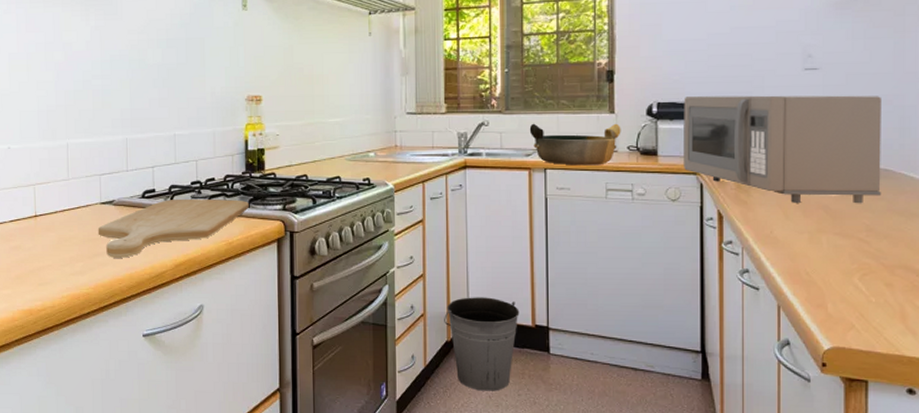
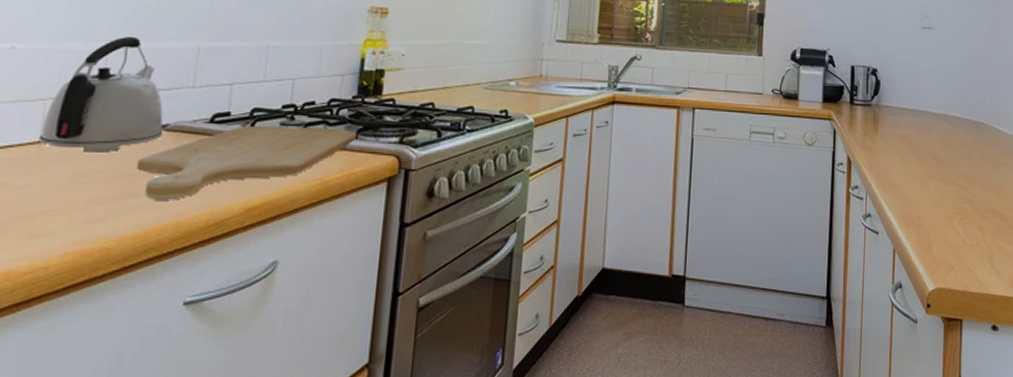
kettle: none [34,133,112,223] -> present [38,36,164,152]
bucket: present [444,297,520,391] -> none [576,245,657,352]
cooking pot: present [529,123,621,166] -> none [681,60,768,107]
microwave: present [684,95,881,204] -> none [820,45,978,153]

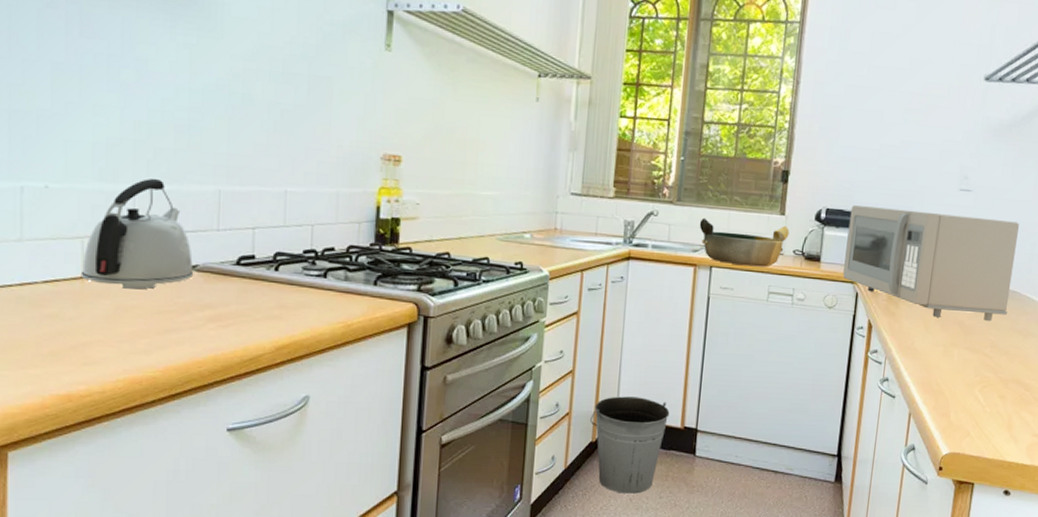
chopping board: present [136,125,357,200] -> none [172,269,376,336]
bucket: none [576,245,657,352] -> present [590,396,670,494]
cooking pot: none [681,60,768,107] -> present [699,217,790,267]
microwave: none [820,45,978,153] -> present [843,205,1019,322]

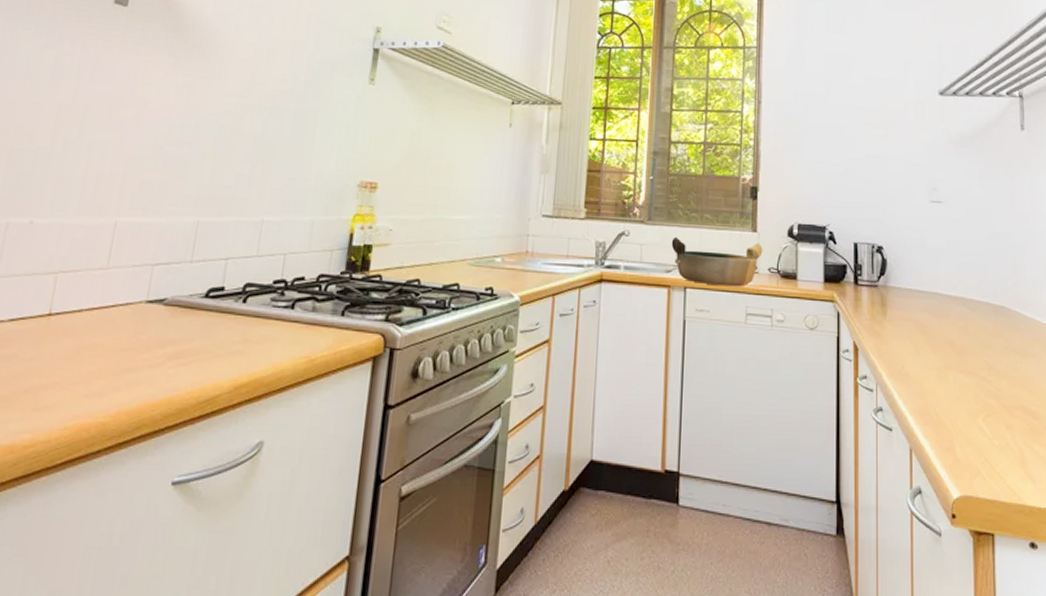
kettle: present [80,178,194,289] -> none [47,211,163,326]
bucket: present [590,396,670,494] -> none [563,435,649,554]
microwave: present [843,205,1019,322] -> none [822,220,999,341]

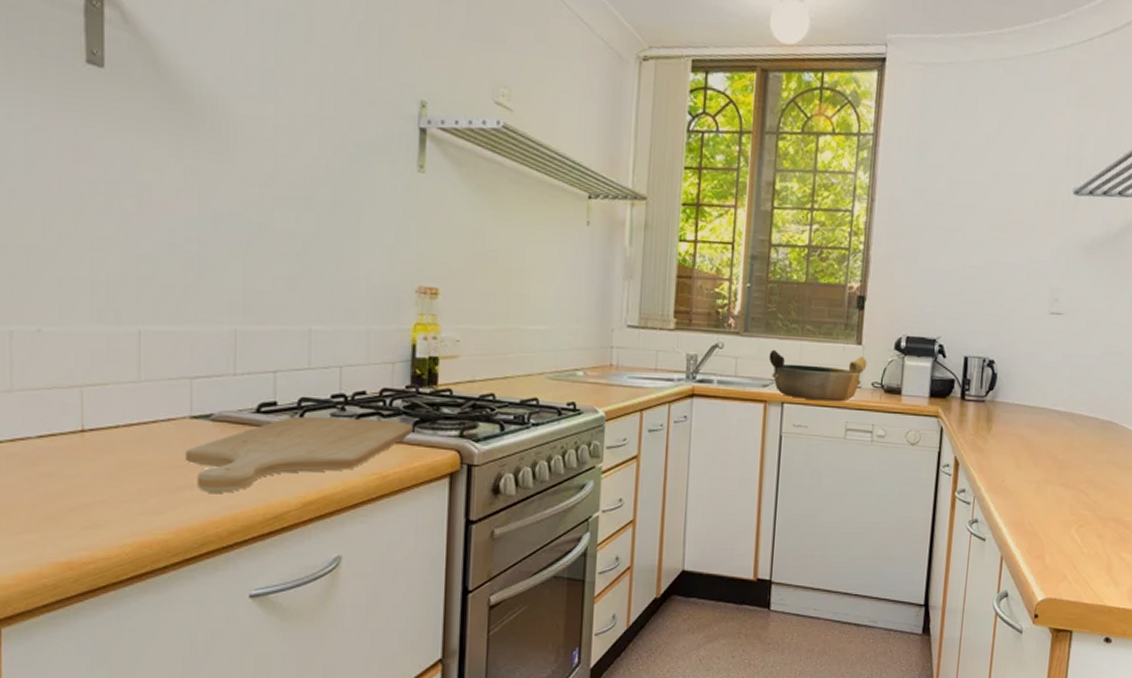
chopping board: none [134,301,344,376] -> present [184,416,413,493]

